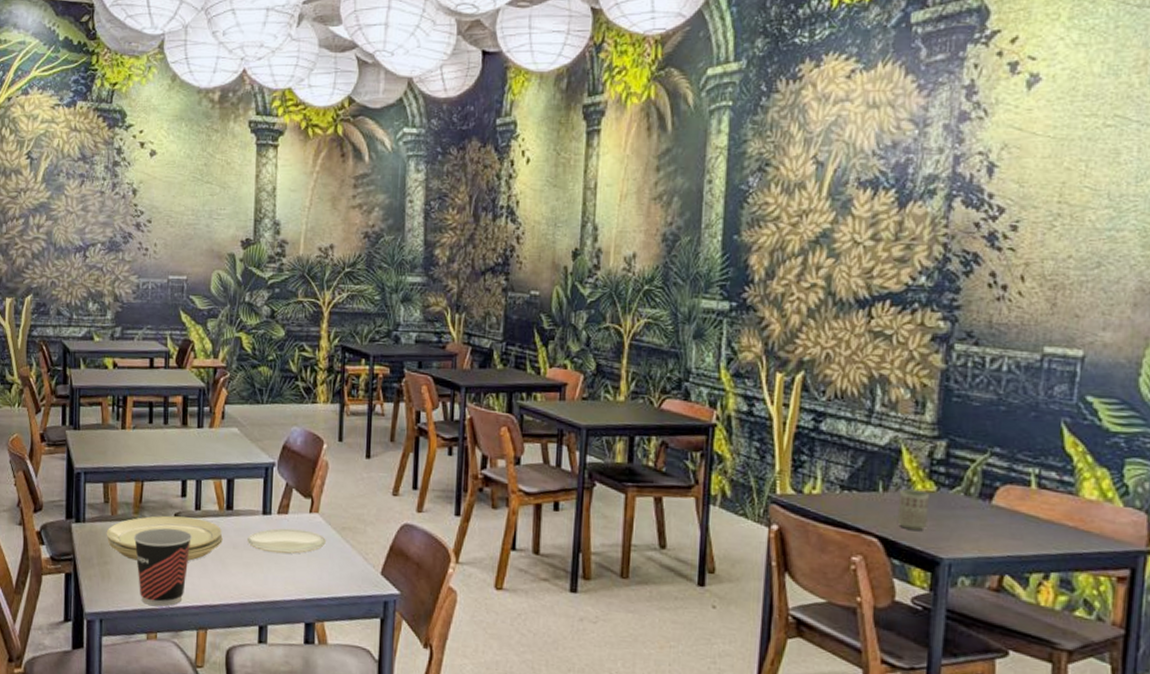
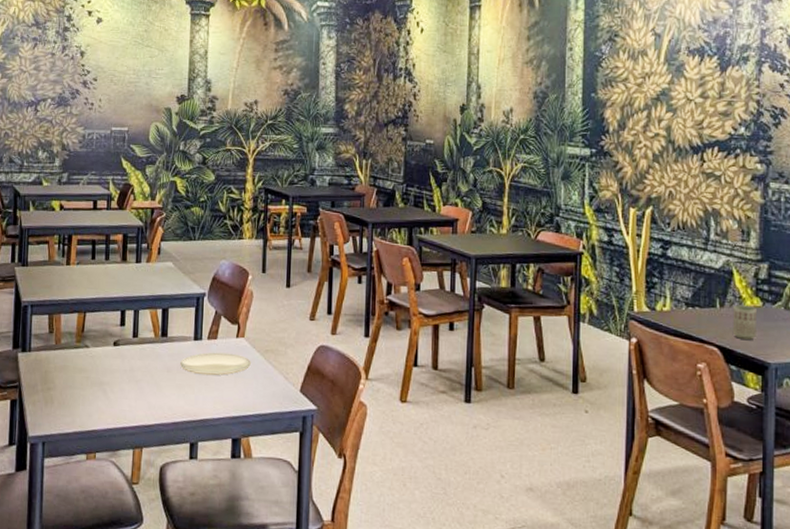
plate: present [106,515,223,561] -> none [50,343,158,386]
cup: present [133,528,193,607] -> none [75,355,130,428]

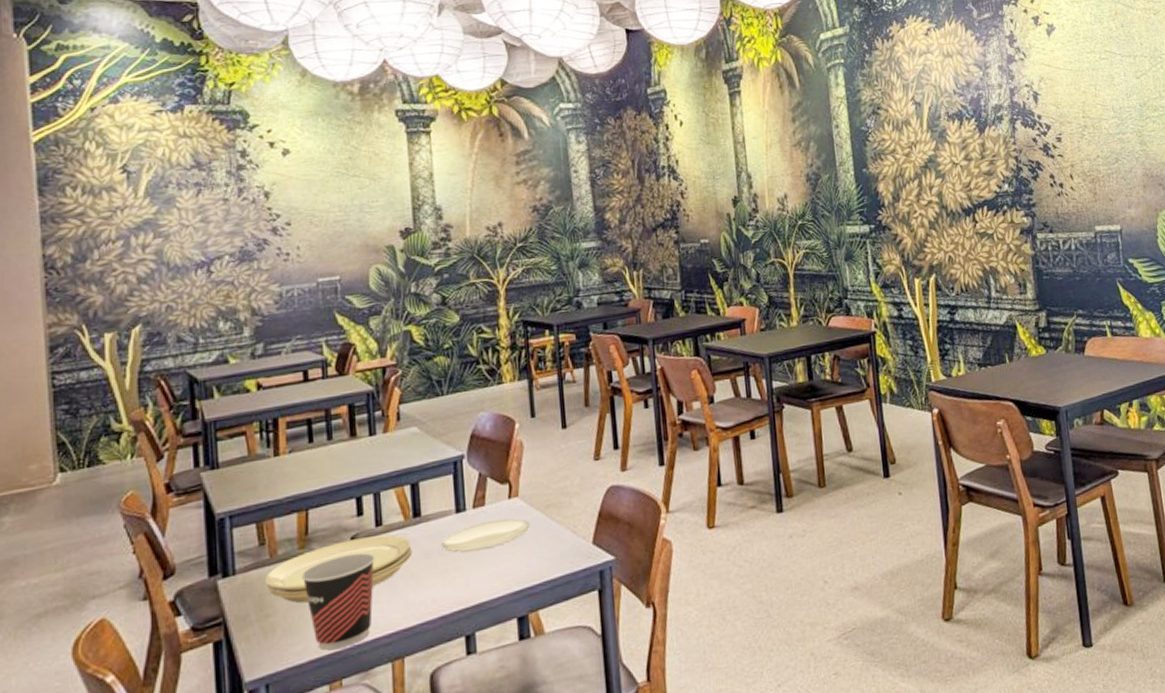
plate: none [50,343,158,386] -> present [265,535,412,604]
cup: none [75,355,130,428] -> present [301,553,376,650]
cup: present [732,305,756,340] -> none [1021,355,1045,389]

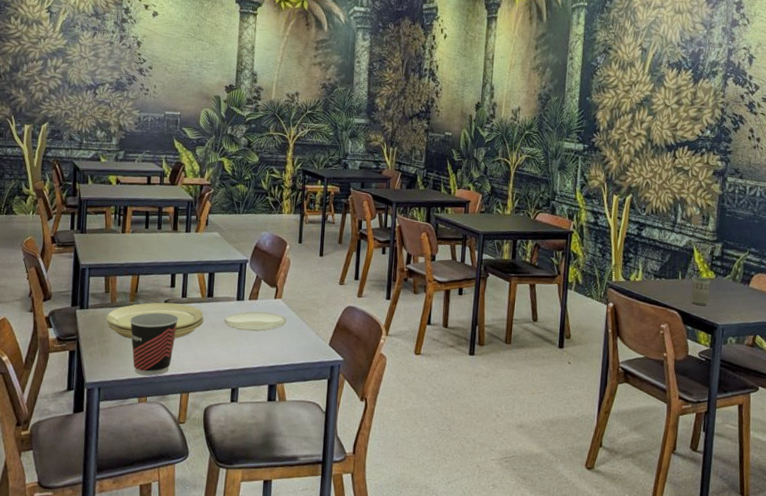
cup: none [1021,355,1045,389] -> present [690,277,710,305]

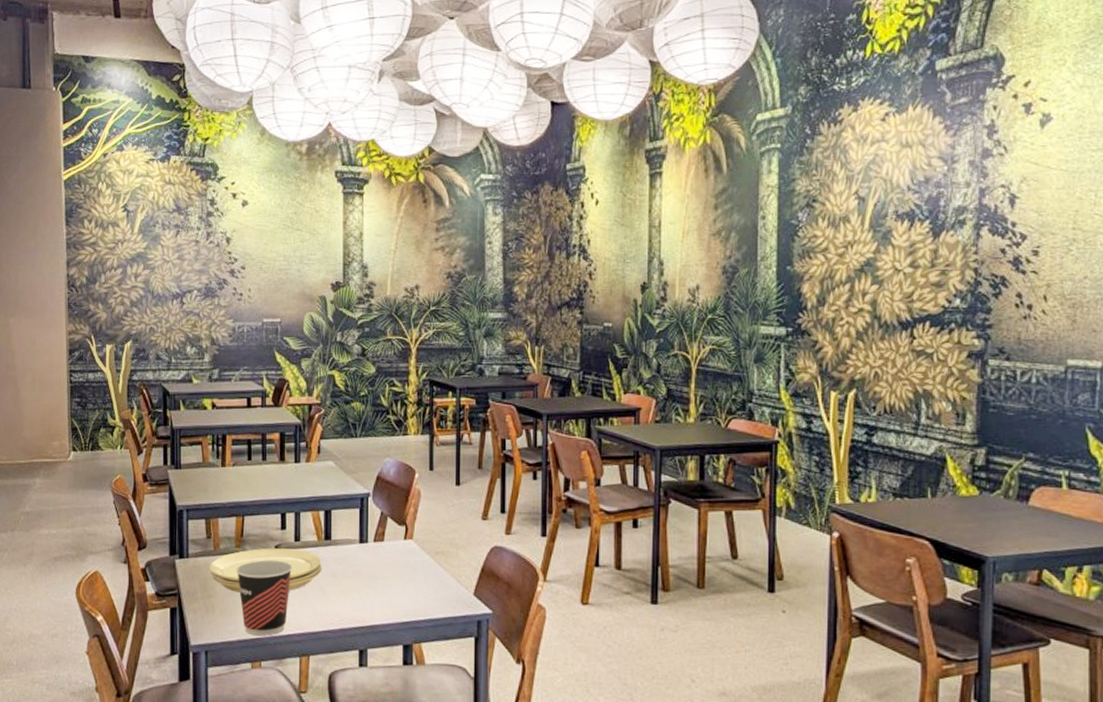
plate: present [223,311,287,331] -> none [345,555,421,580]
cup: present [690,277,710,305] -> none [945,494,972,532]

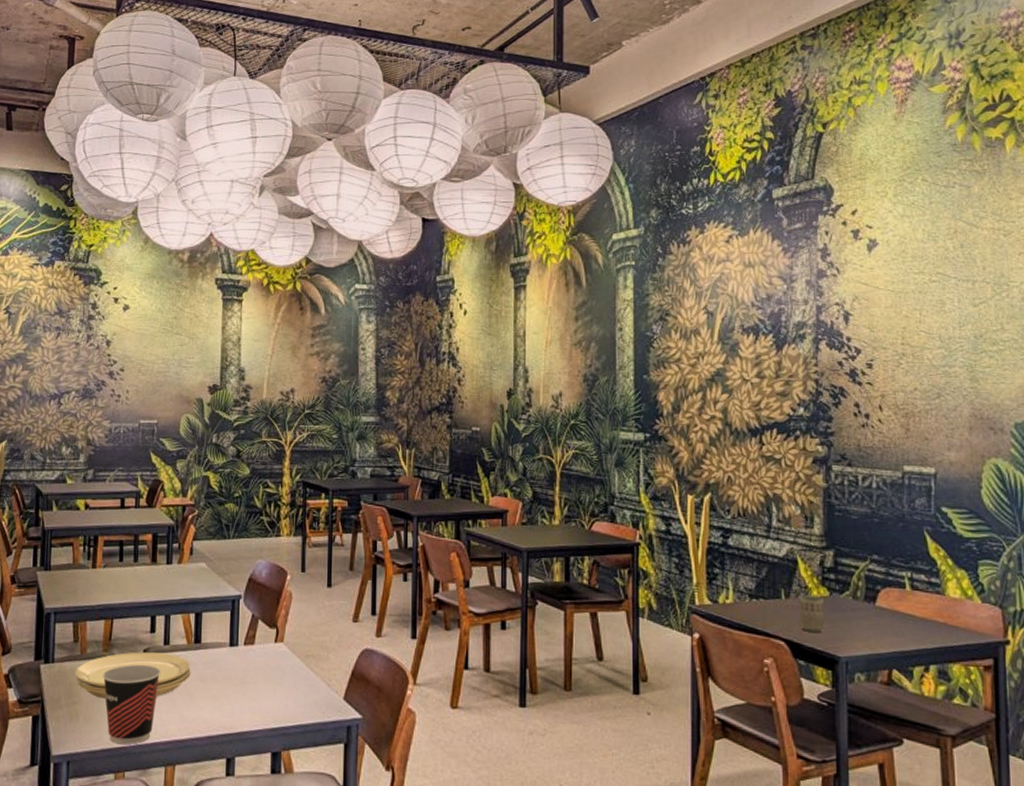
cup: none [945,494,972,532] -> present [798,595,824,632]

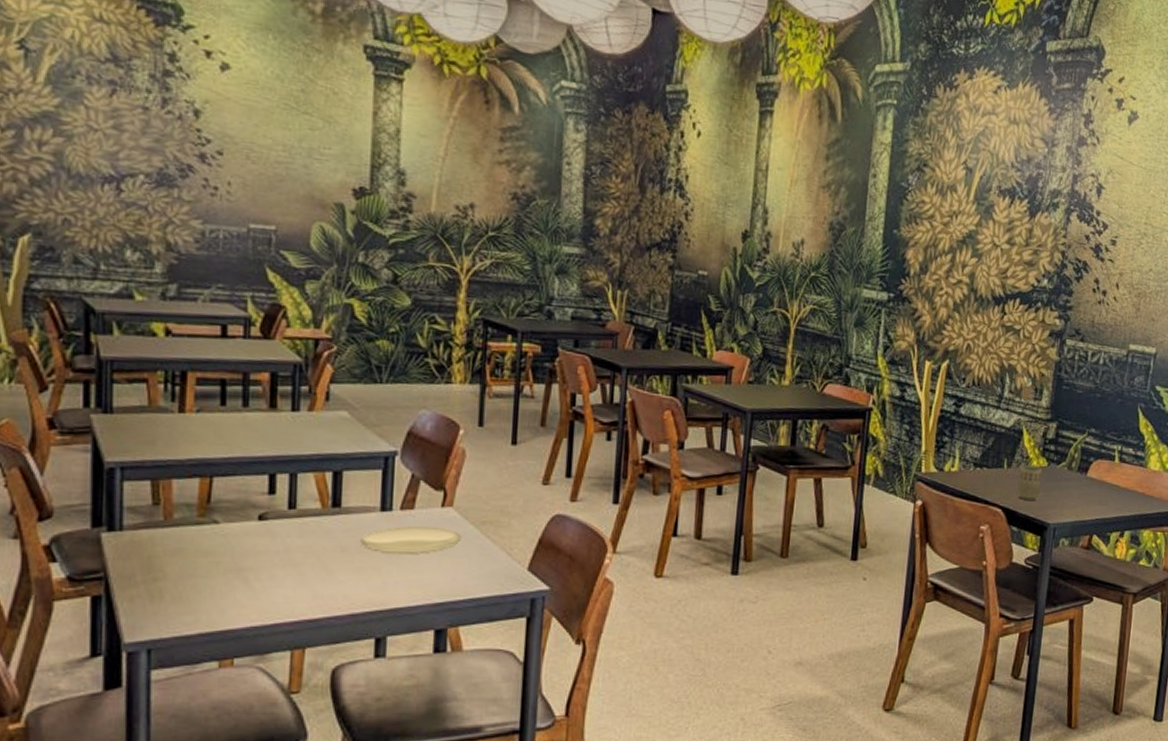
plate: present [75,652,191,699] -> none [156,517,327,574]
cup: present [102,665,162,744] -> none [198,533,285,626]
plate: none [214,659,291,685] -> present [359,525,462,555]

